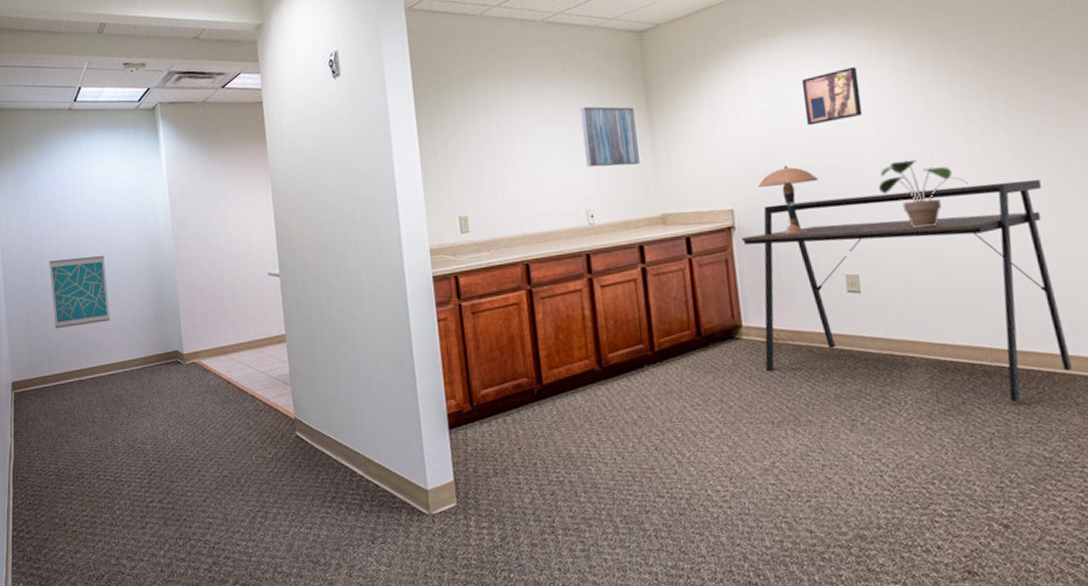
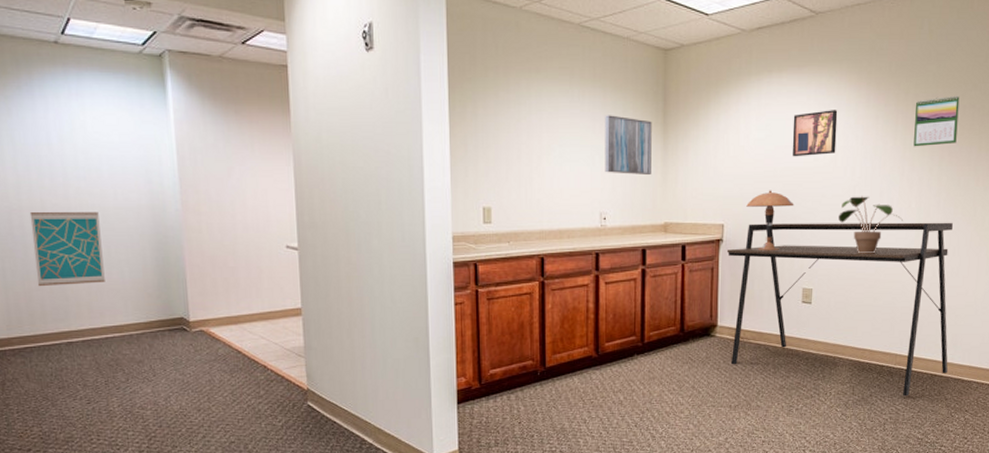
calendar: none [959,29,1025,96] -> present [913,95,960,147]

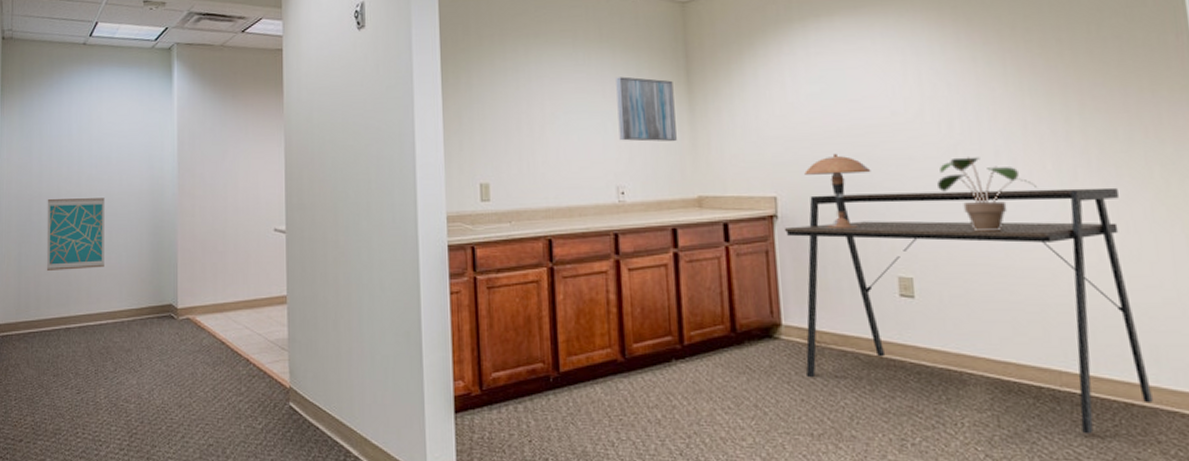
wall art: present [792,110,838,157] -> none [855,54,921,113]
calendar: present [913,95,960,147] -> none [1029,25,1101,93]

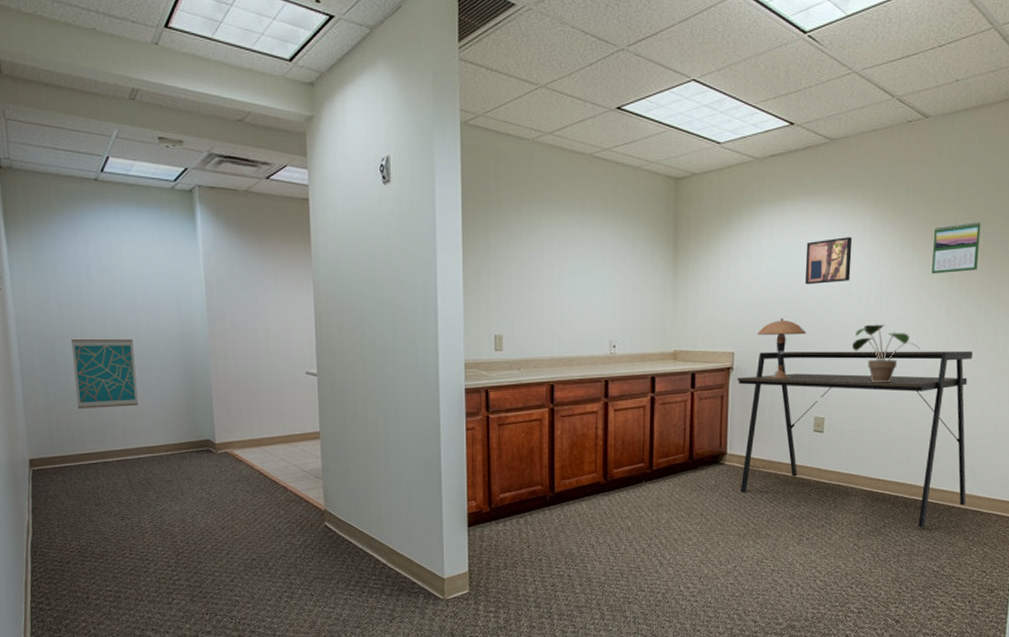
wall art: present [616,76,677,142] -> none [615,244,662,304]
wall art: none [855,54,921,113] -> present [805,237,853,285]
calendar: none [1029,25,1101,93] -> present [931,221,981,274]

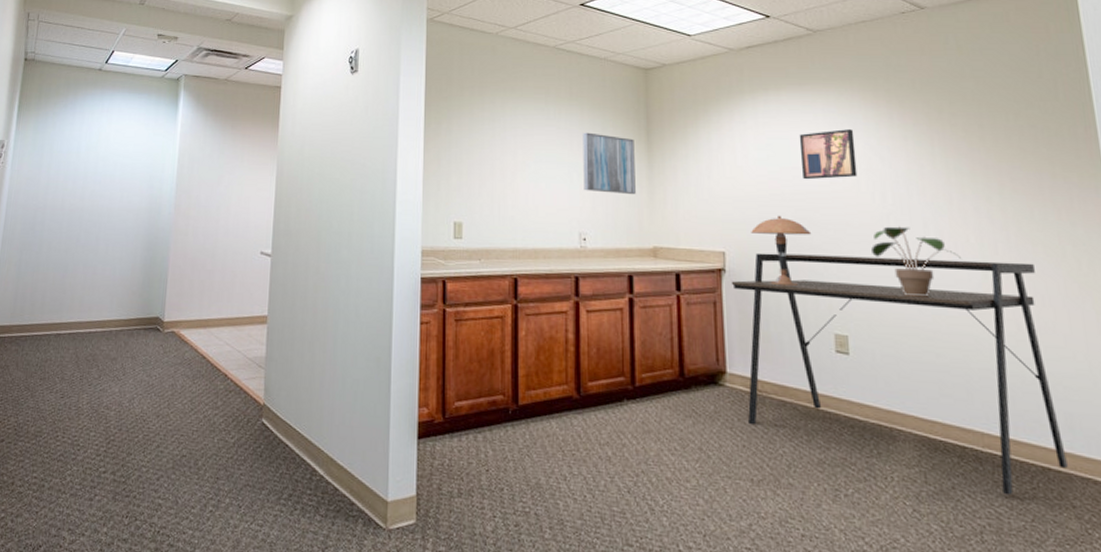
wall art: present [70,339,138,408] -> none [43,211,105,279]
wall art: none [615,244,662,304] -> present [583,132,636,195]
calendar: present [931,221,981,274] -> none [954,114,1019,172]

